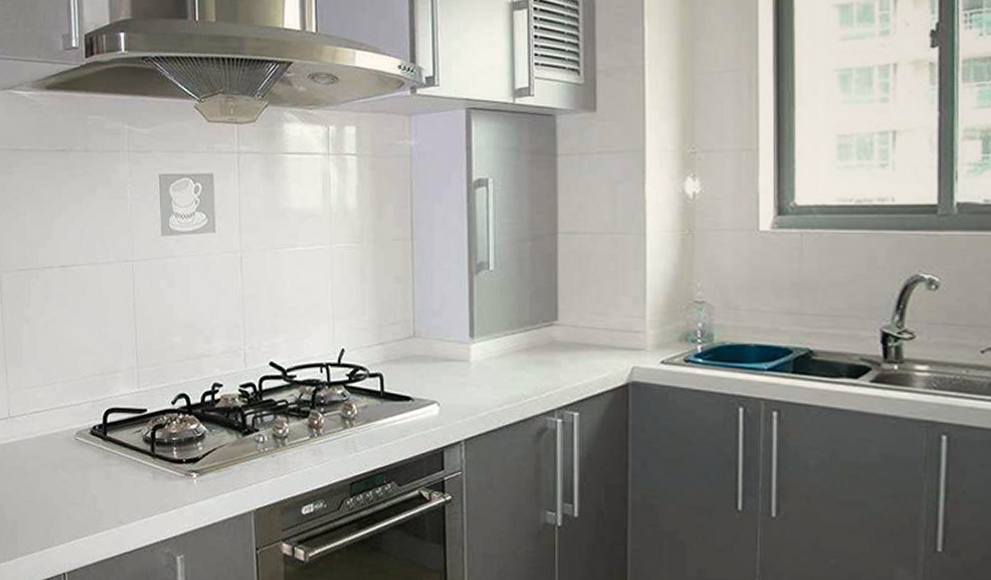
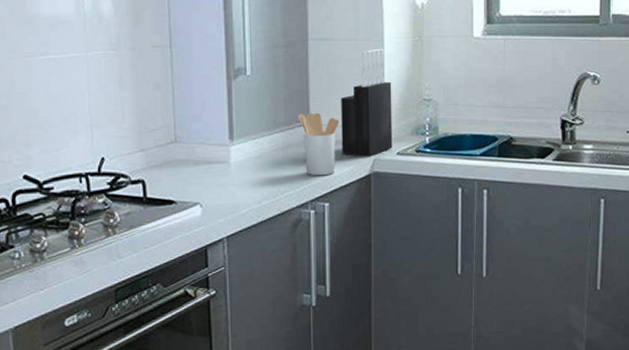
utensil holder: none [545,312,593,382] -> present [298,112,340,176]
knife block: none [594,243,655,364] -> present [341,48,393,157]

